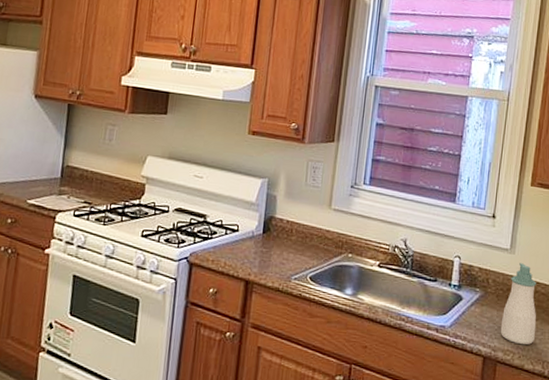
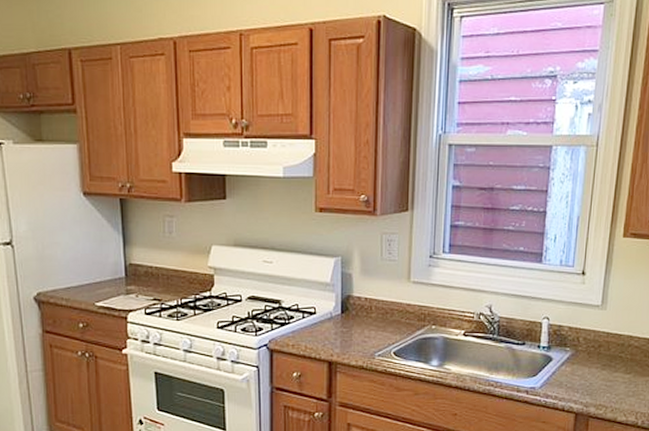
soap bottle: present [500,263,537,345] -> none [592,318,630,399]

